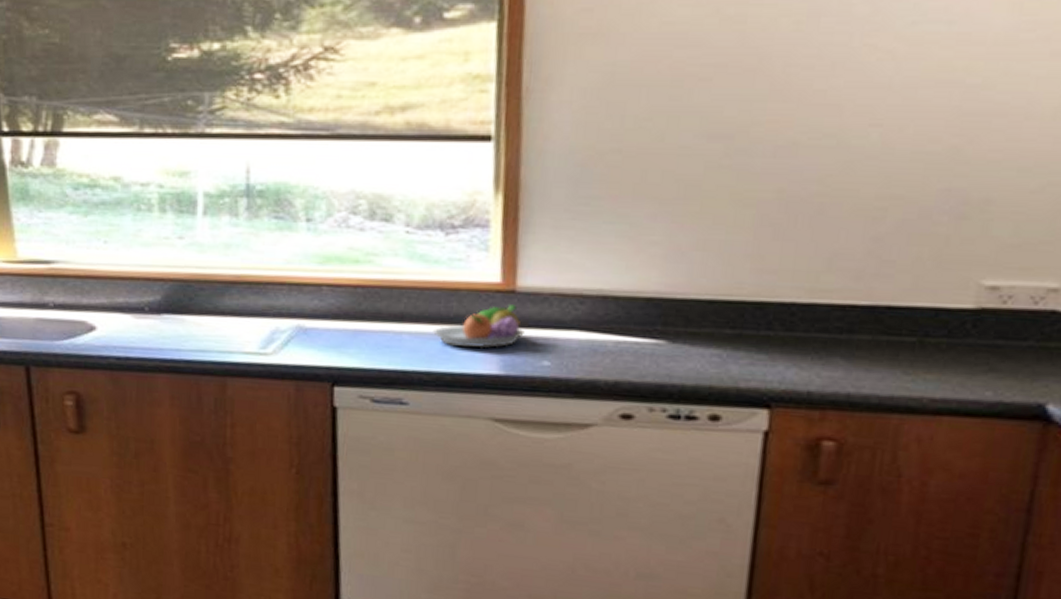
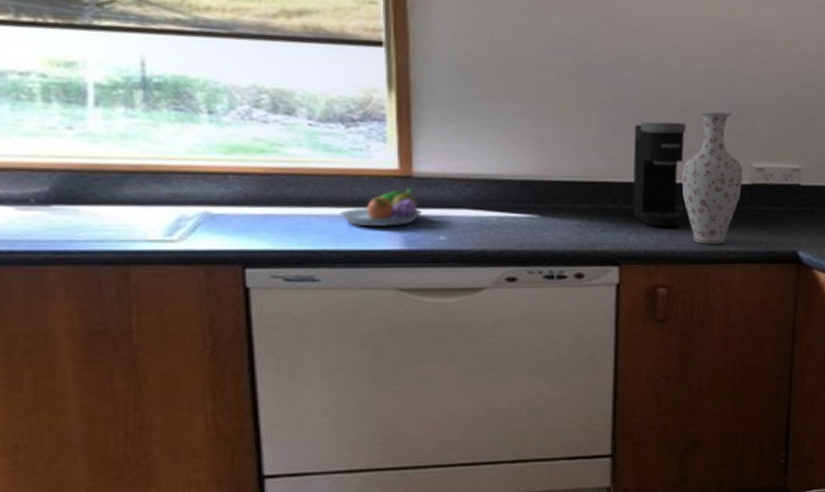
coffee maker: none [793,224,882,362] -> present [632,122,686,227]
vase: none [868,209,965,388] -> present [682,111,743,244]

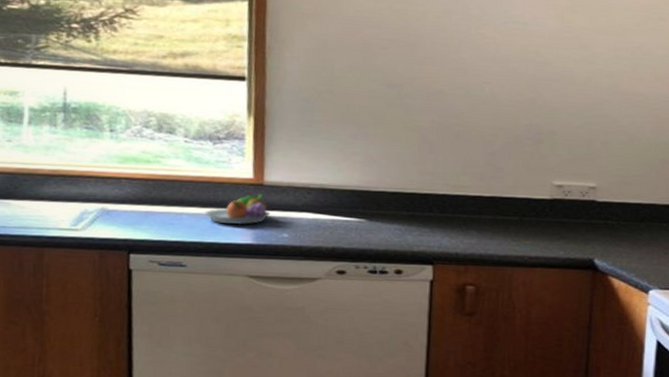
coffee maker: present [632,122,686,227] -> none [445,144,494,233]
vase: present [682,111,743,244] -> none [489,136,544,250]

